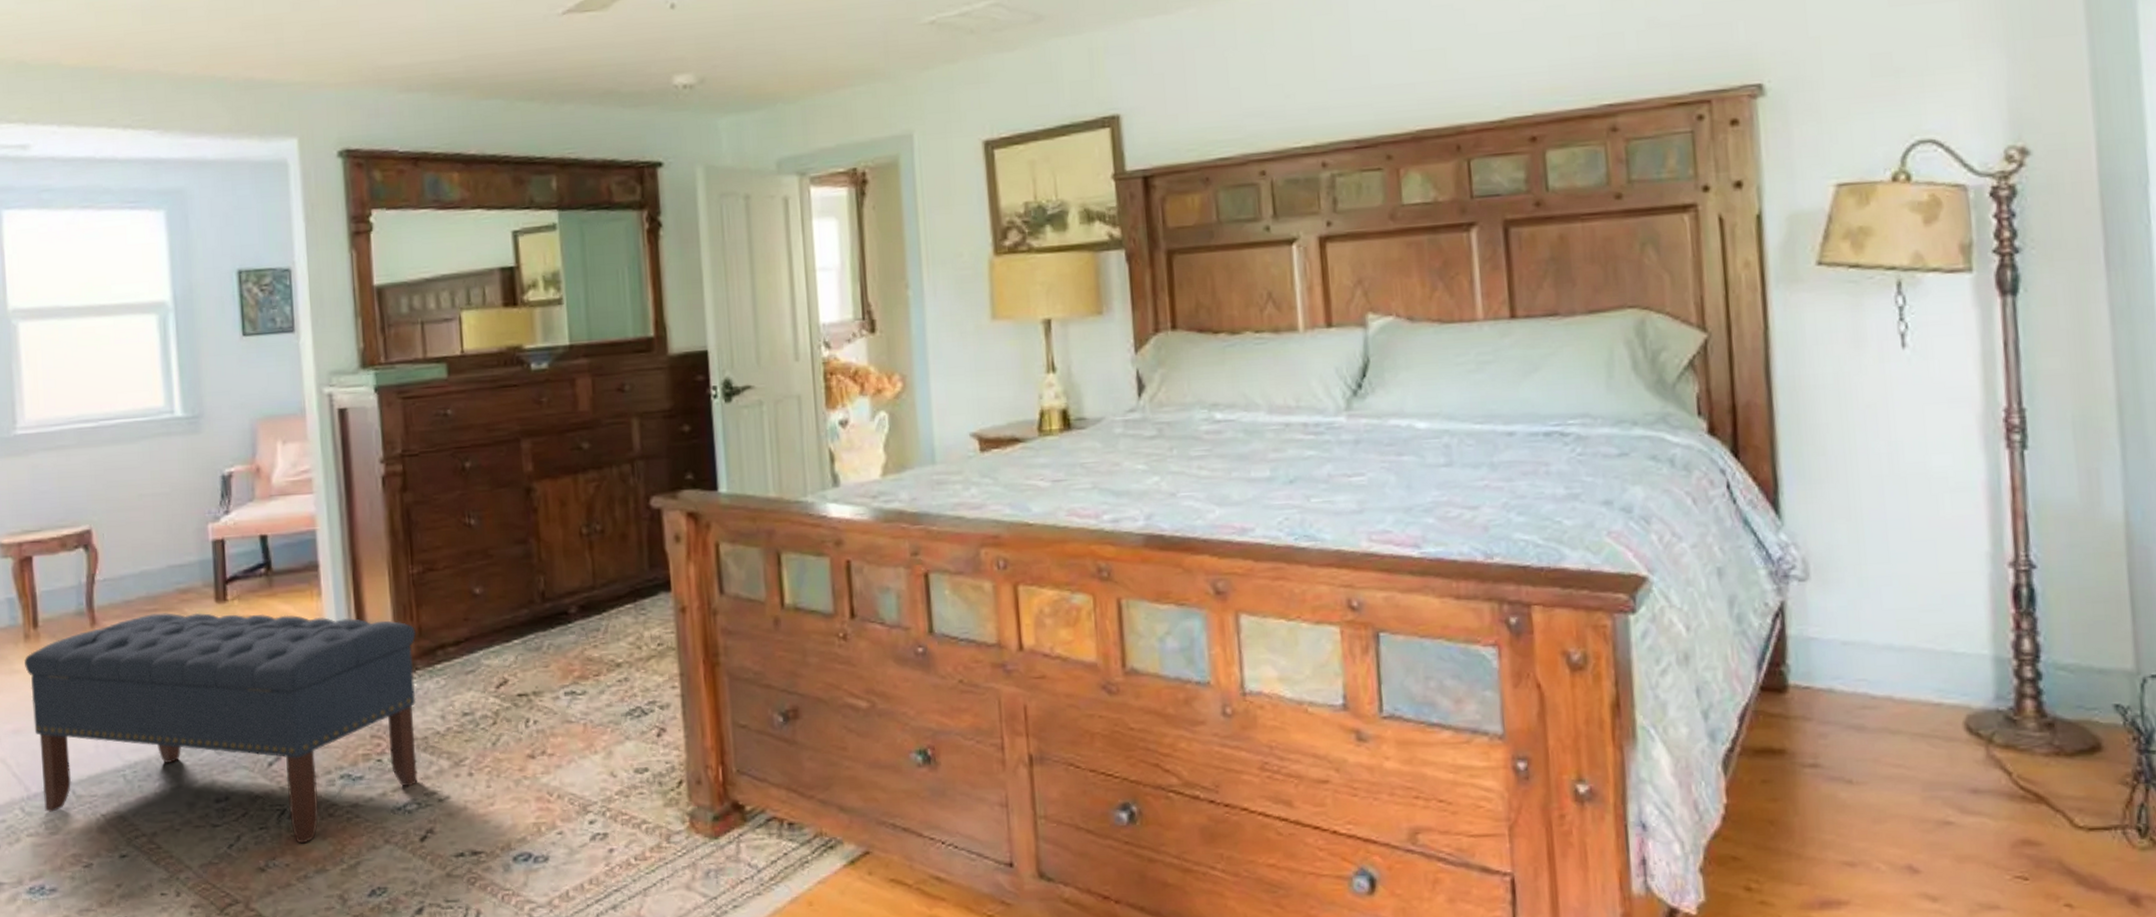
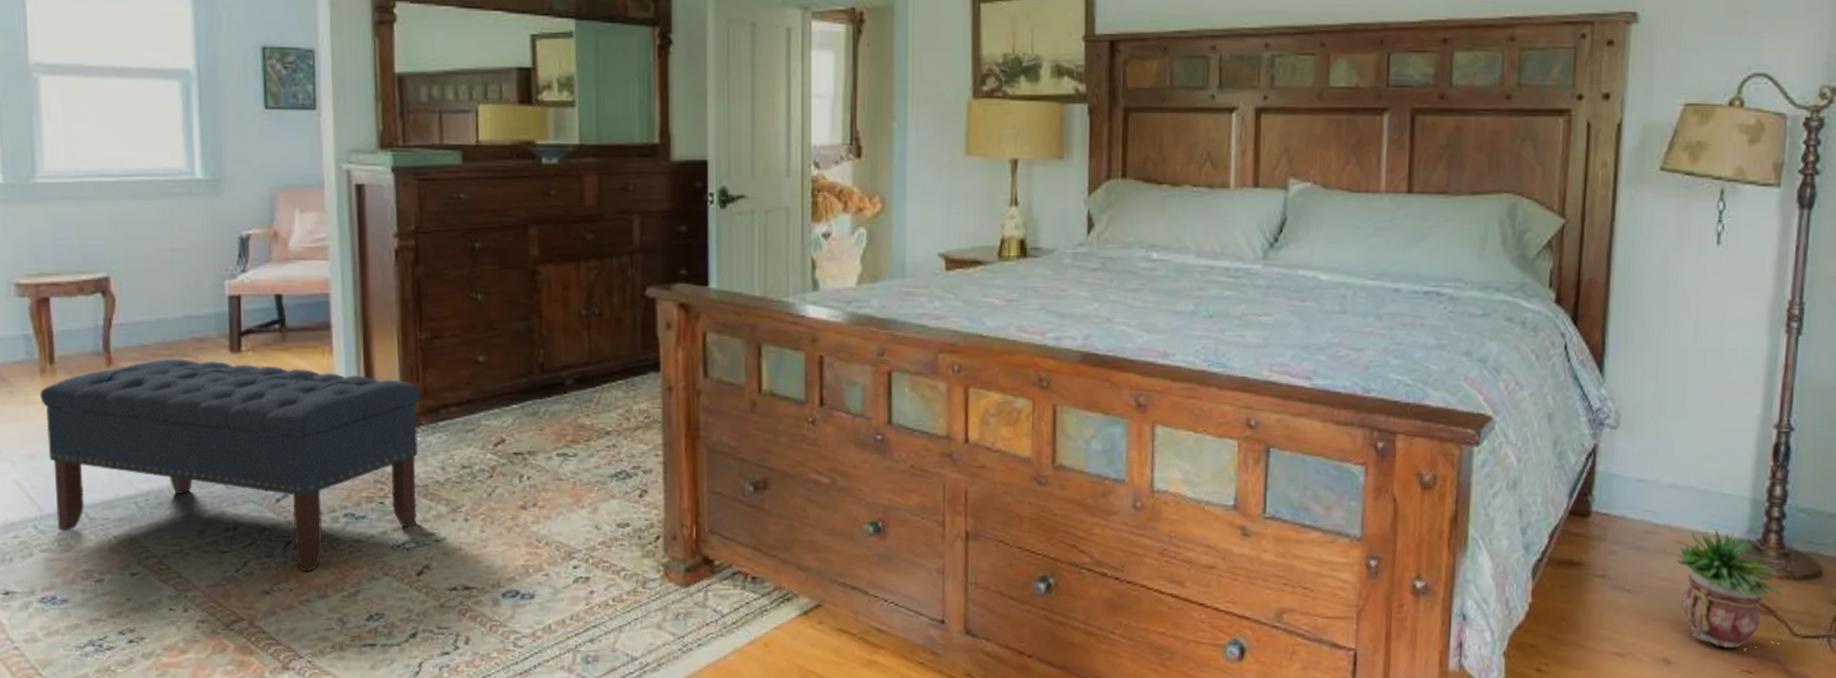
potted plant: none [1898,698,2052,849] -> present [1673,529,1782,649]

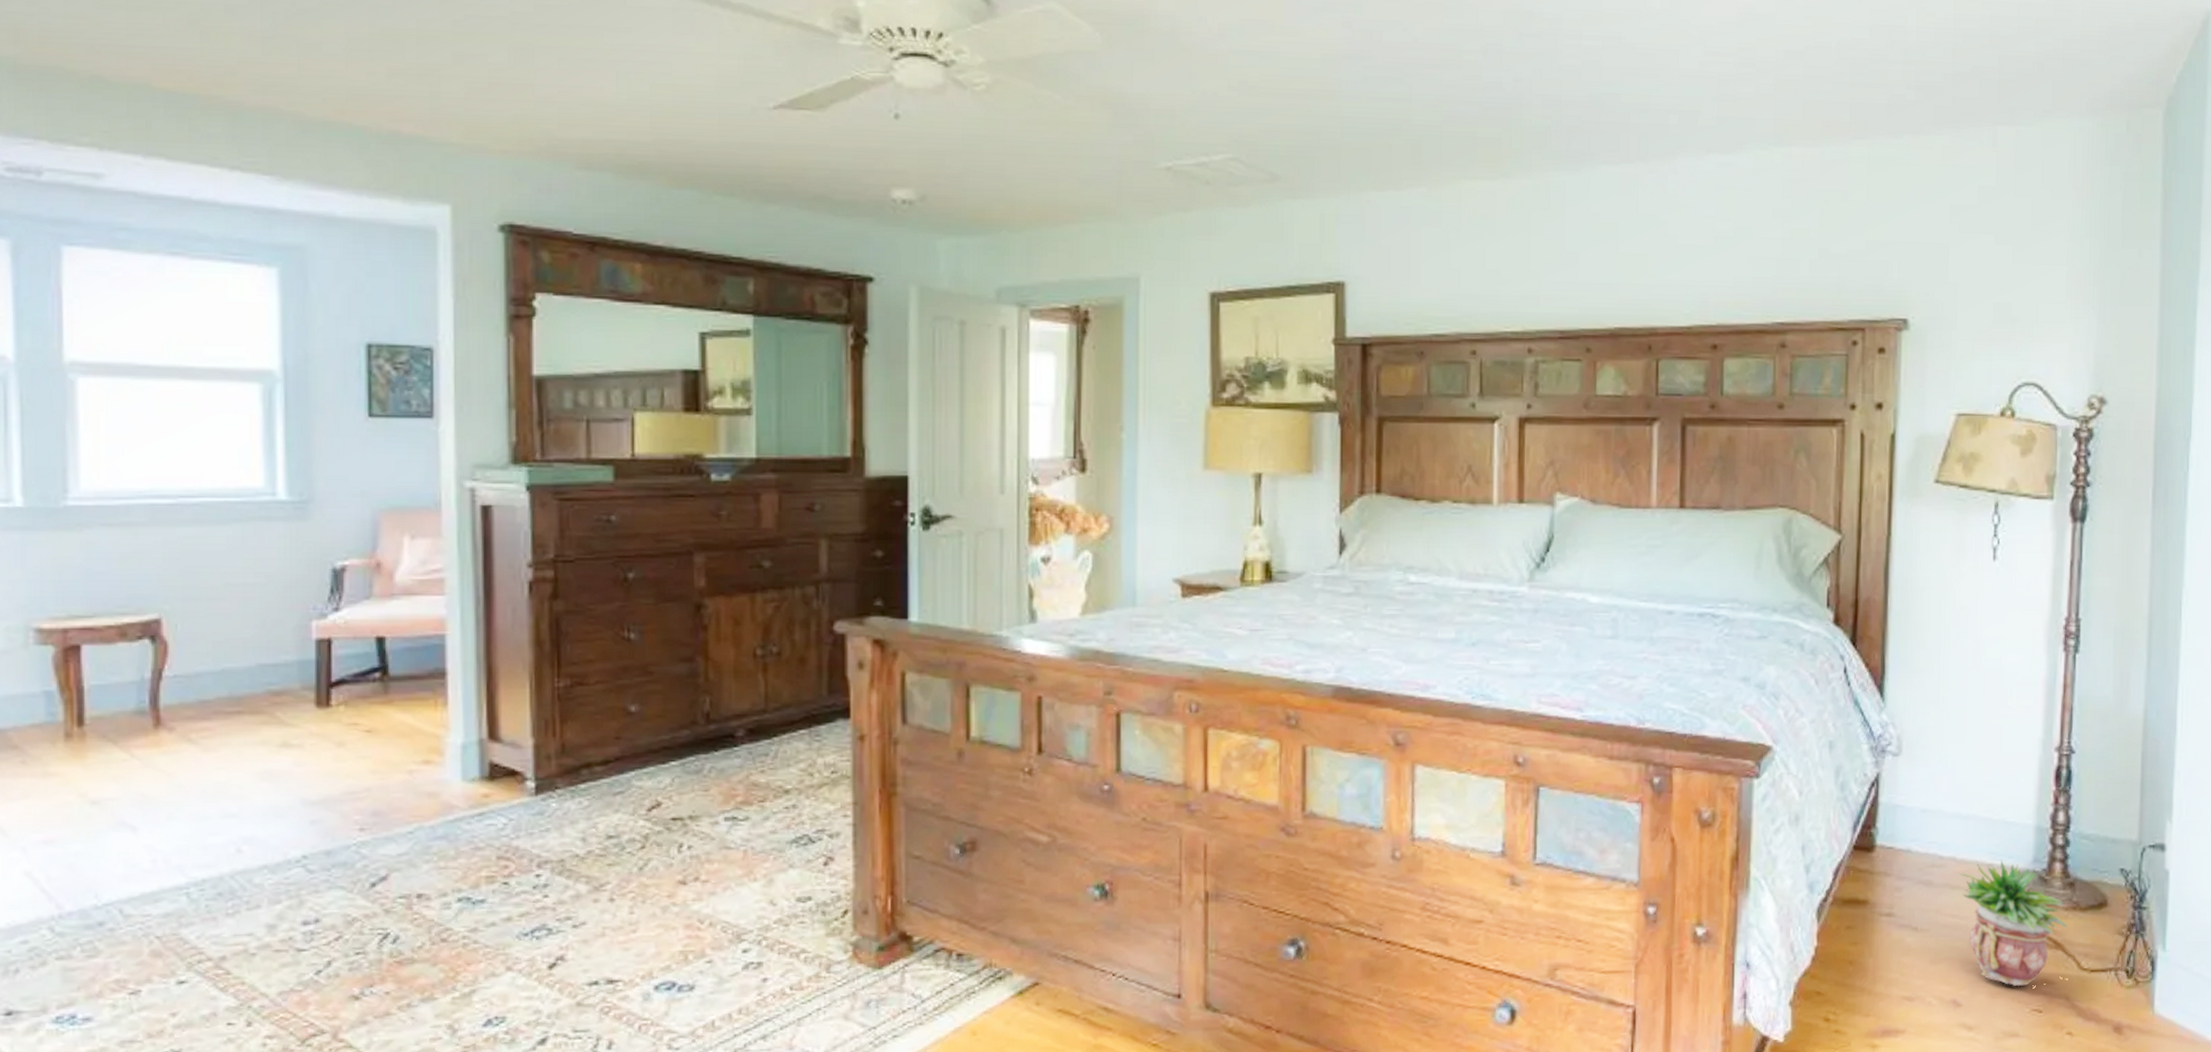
bench: present [40,358,422,572] -> none [64,716,559,970]

